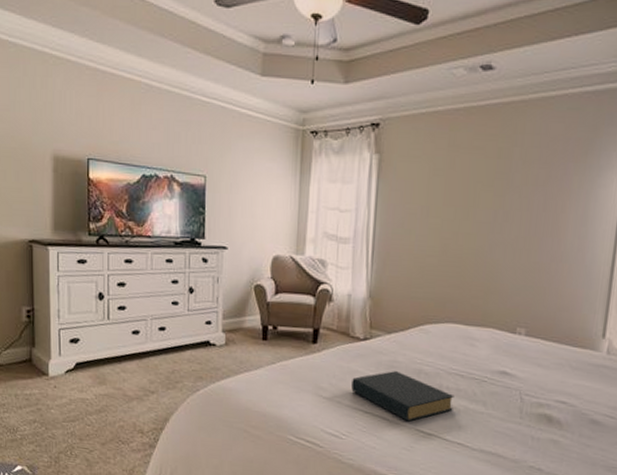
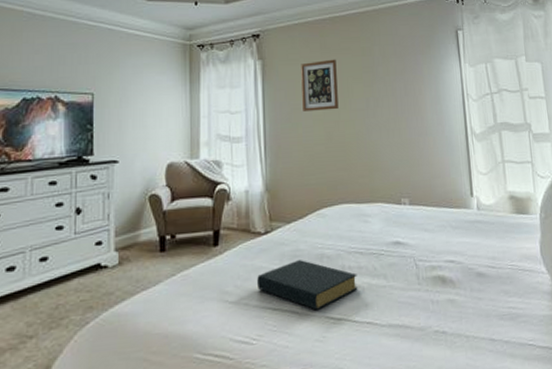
wall art: none [418,159,465,220] -> present [301,59,339,111]

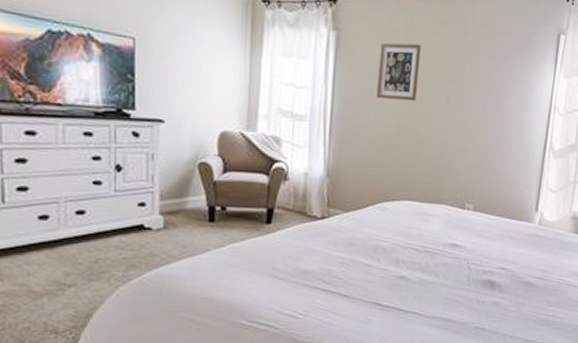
hardback book: present [257,259,358,310] -> none [309,247,410,296]

